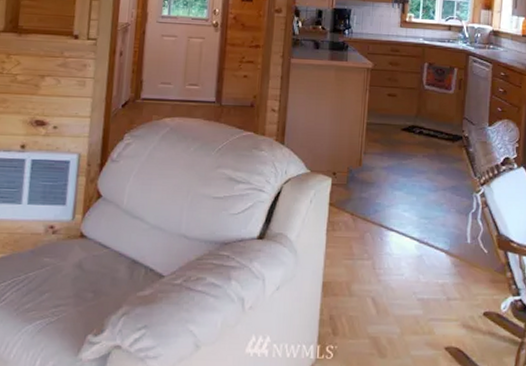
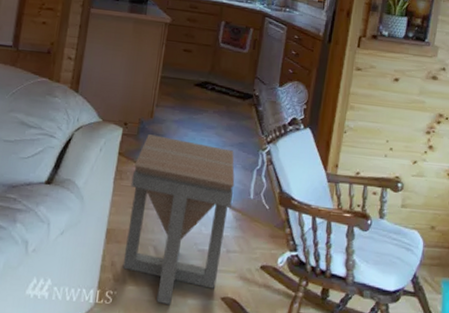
side table: none [341,183,450,358] -> present [122,134,235,306]

